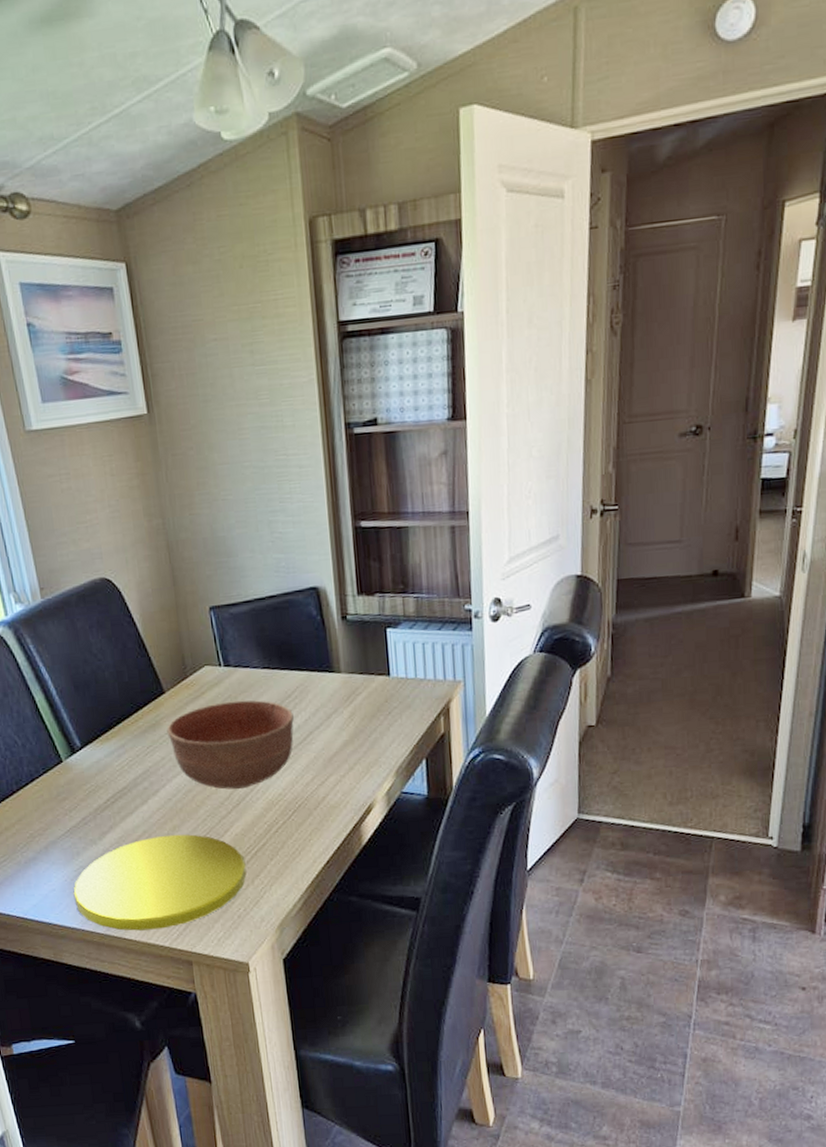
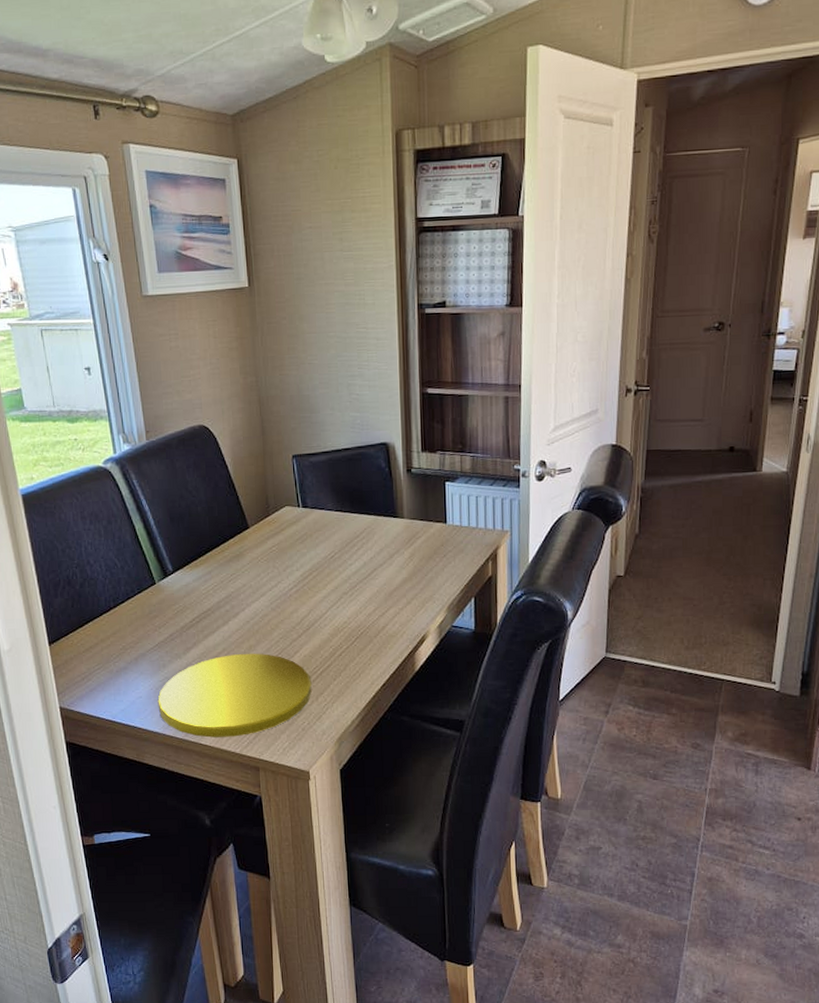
bowl: present [167,700,294,790] -> none [249,538,361,616]

